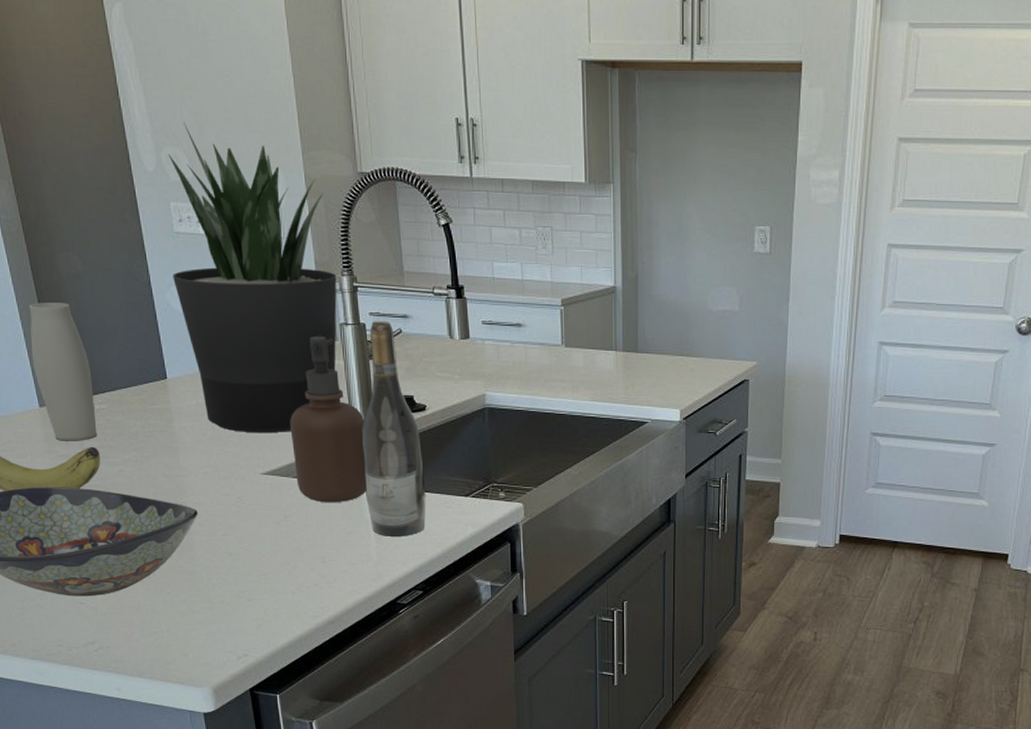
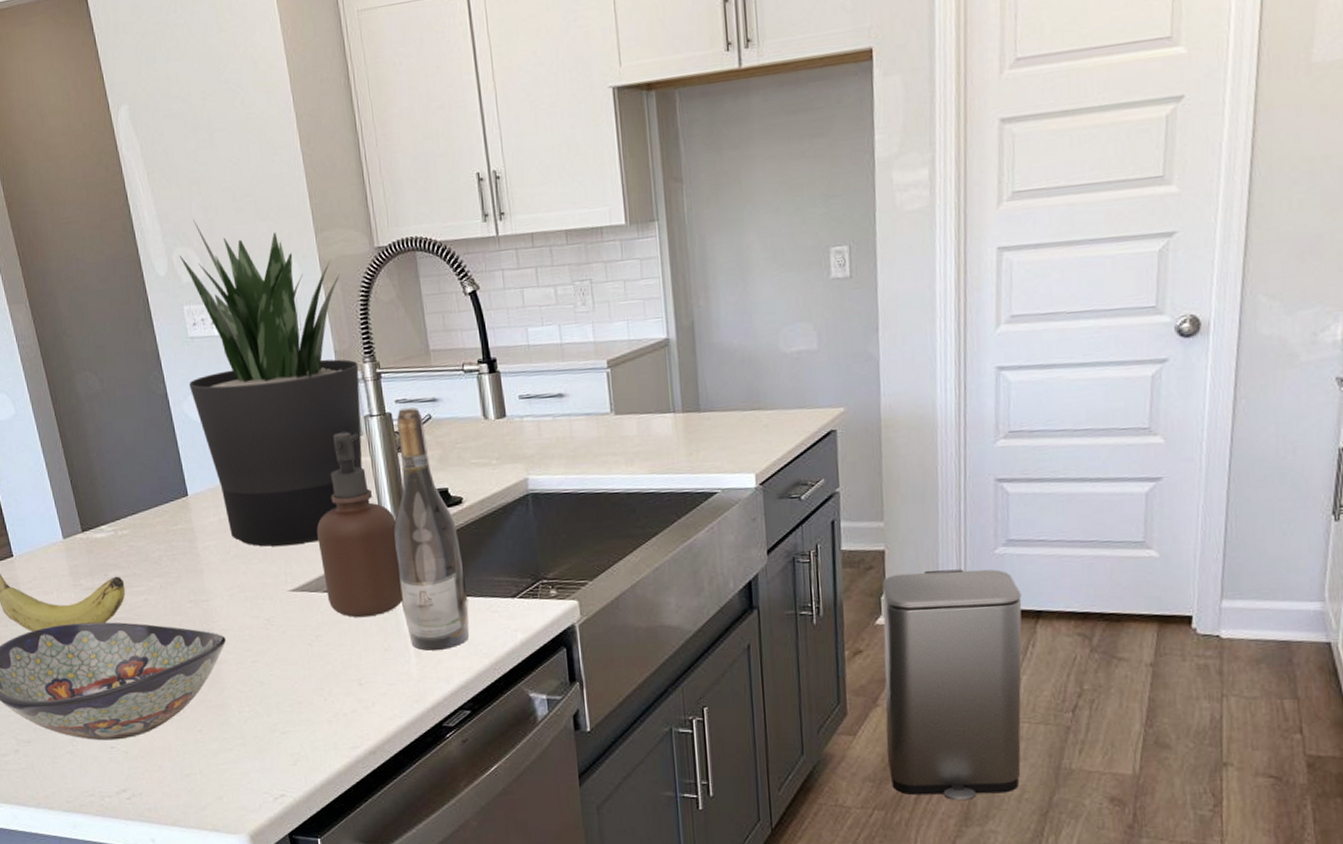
vase: present [29,303,98,441] -> none [49,425,121,573]
pedal bin: none [769,502,883,688] -> present [882,569,1022,801]

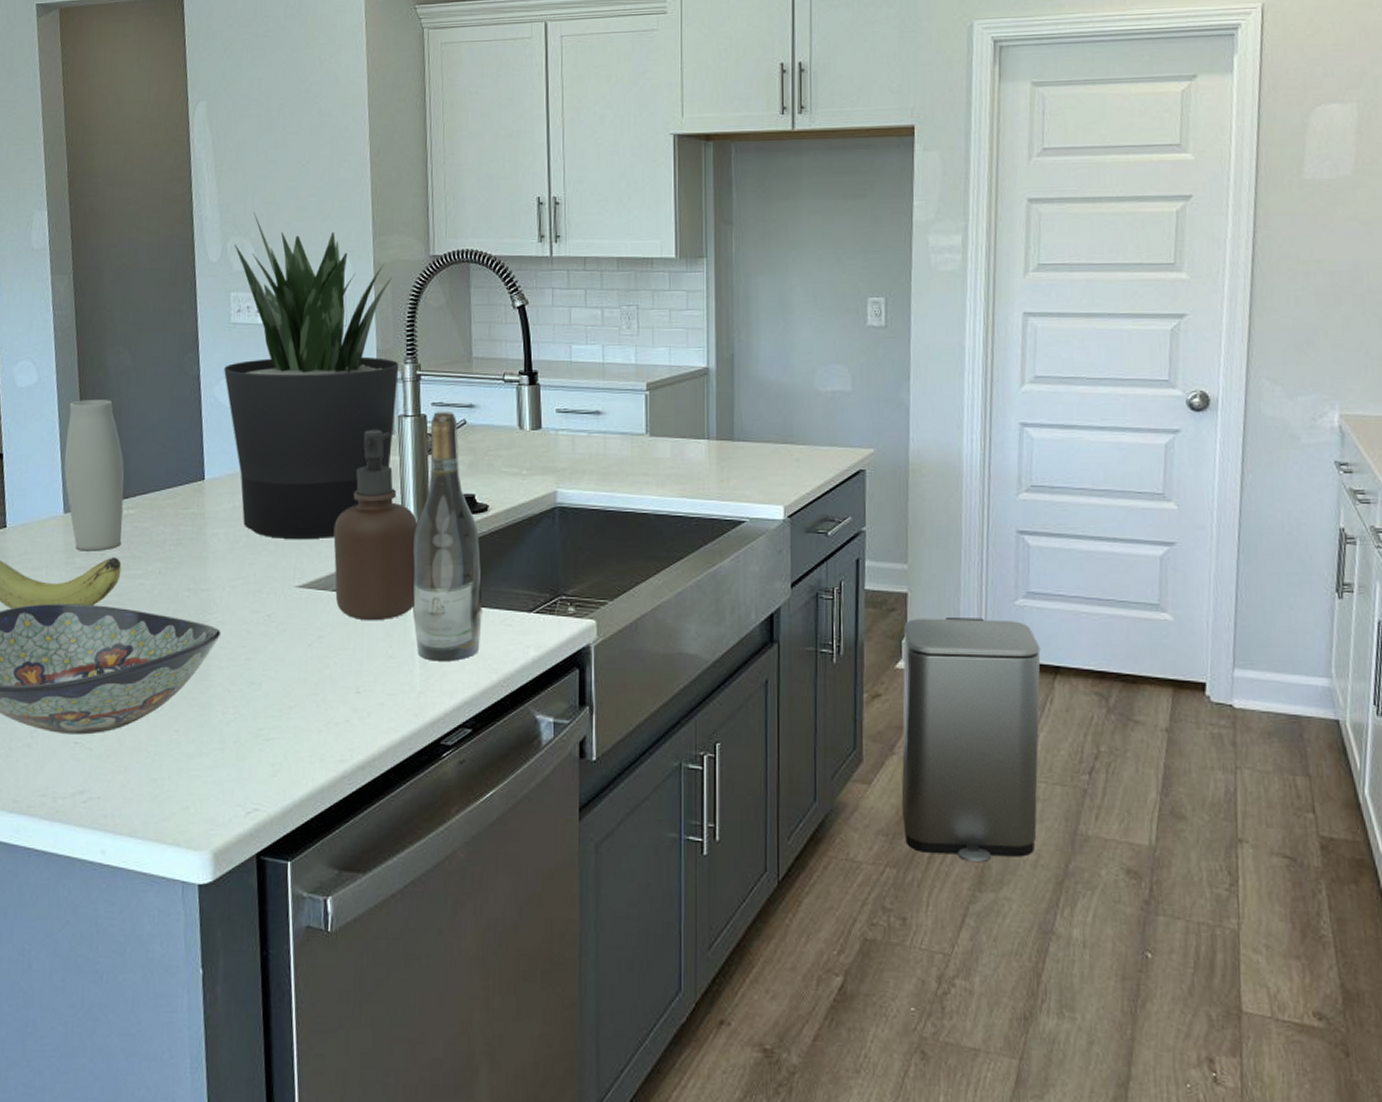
vase: none [49,425,121,573] -> present [64,400,125,551]

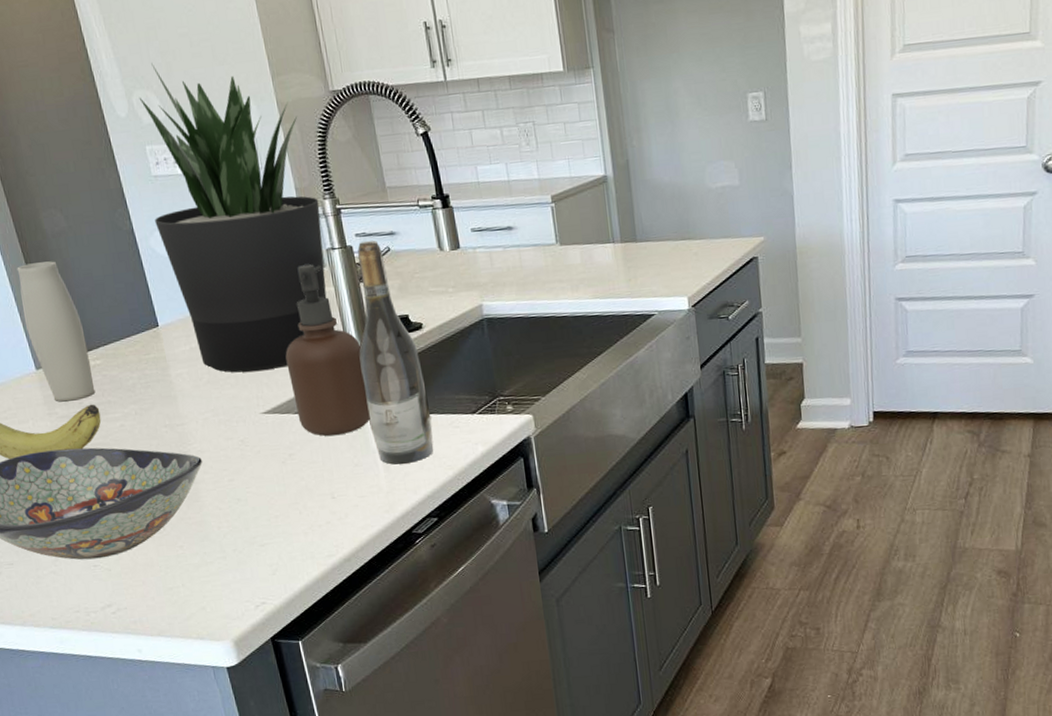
pedal bin: present [901,616,1041,863] -> none [801,377,923,580]

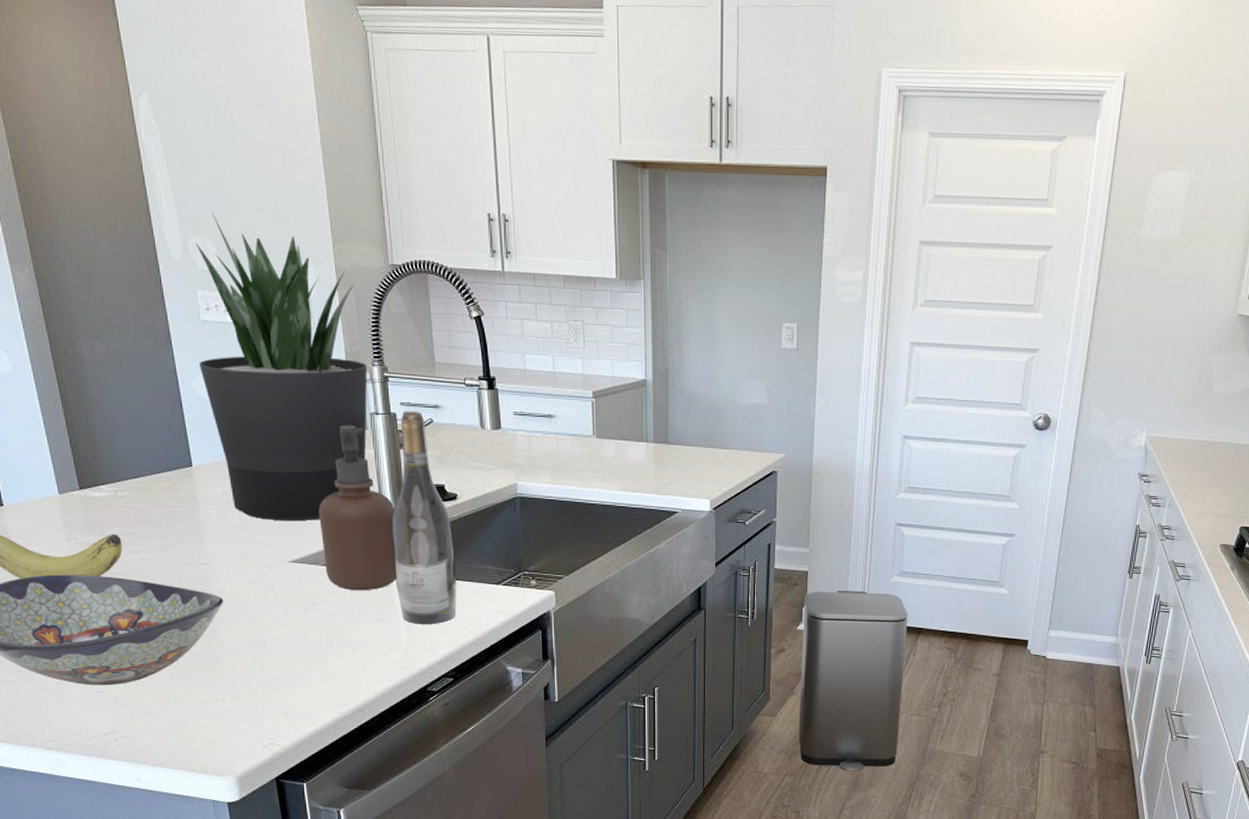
vase: present [17,261,96,402] -> none [49,389,119,529]
pedal bin: none [801,377,923,580] -> present [798,590,908,772]

